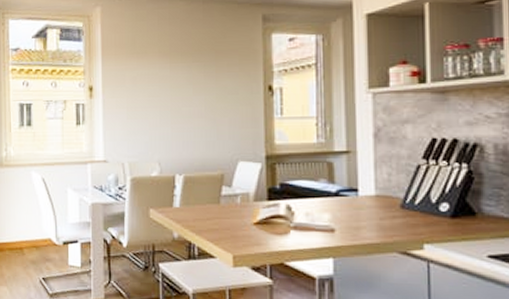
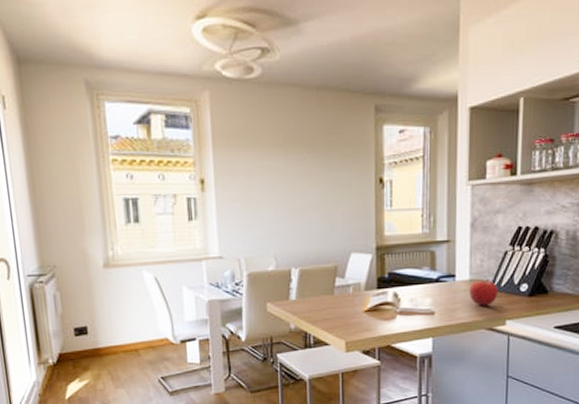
fruit: none [376,196,411,226] -> present [469,279,498,306]

